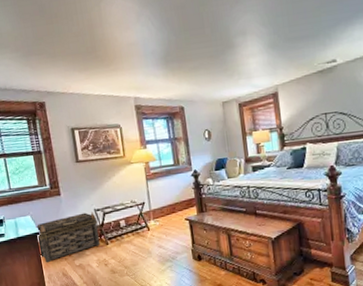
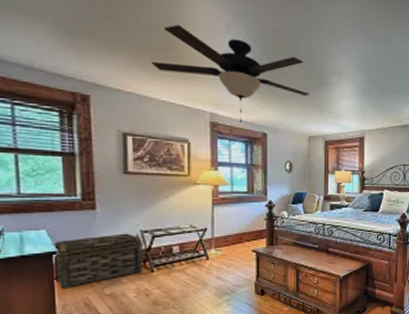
ceiling fan: none [83,24,219,102] -> present [150,24,310,123]

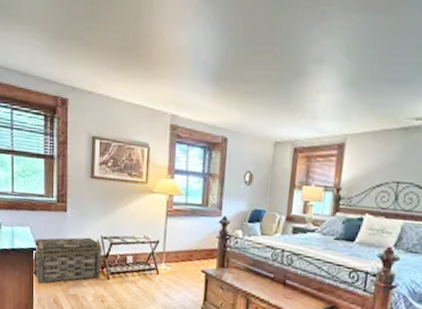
ceiling fan: present [150,24,310,123] -> none [120,17,282,126]

